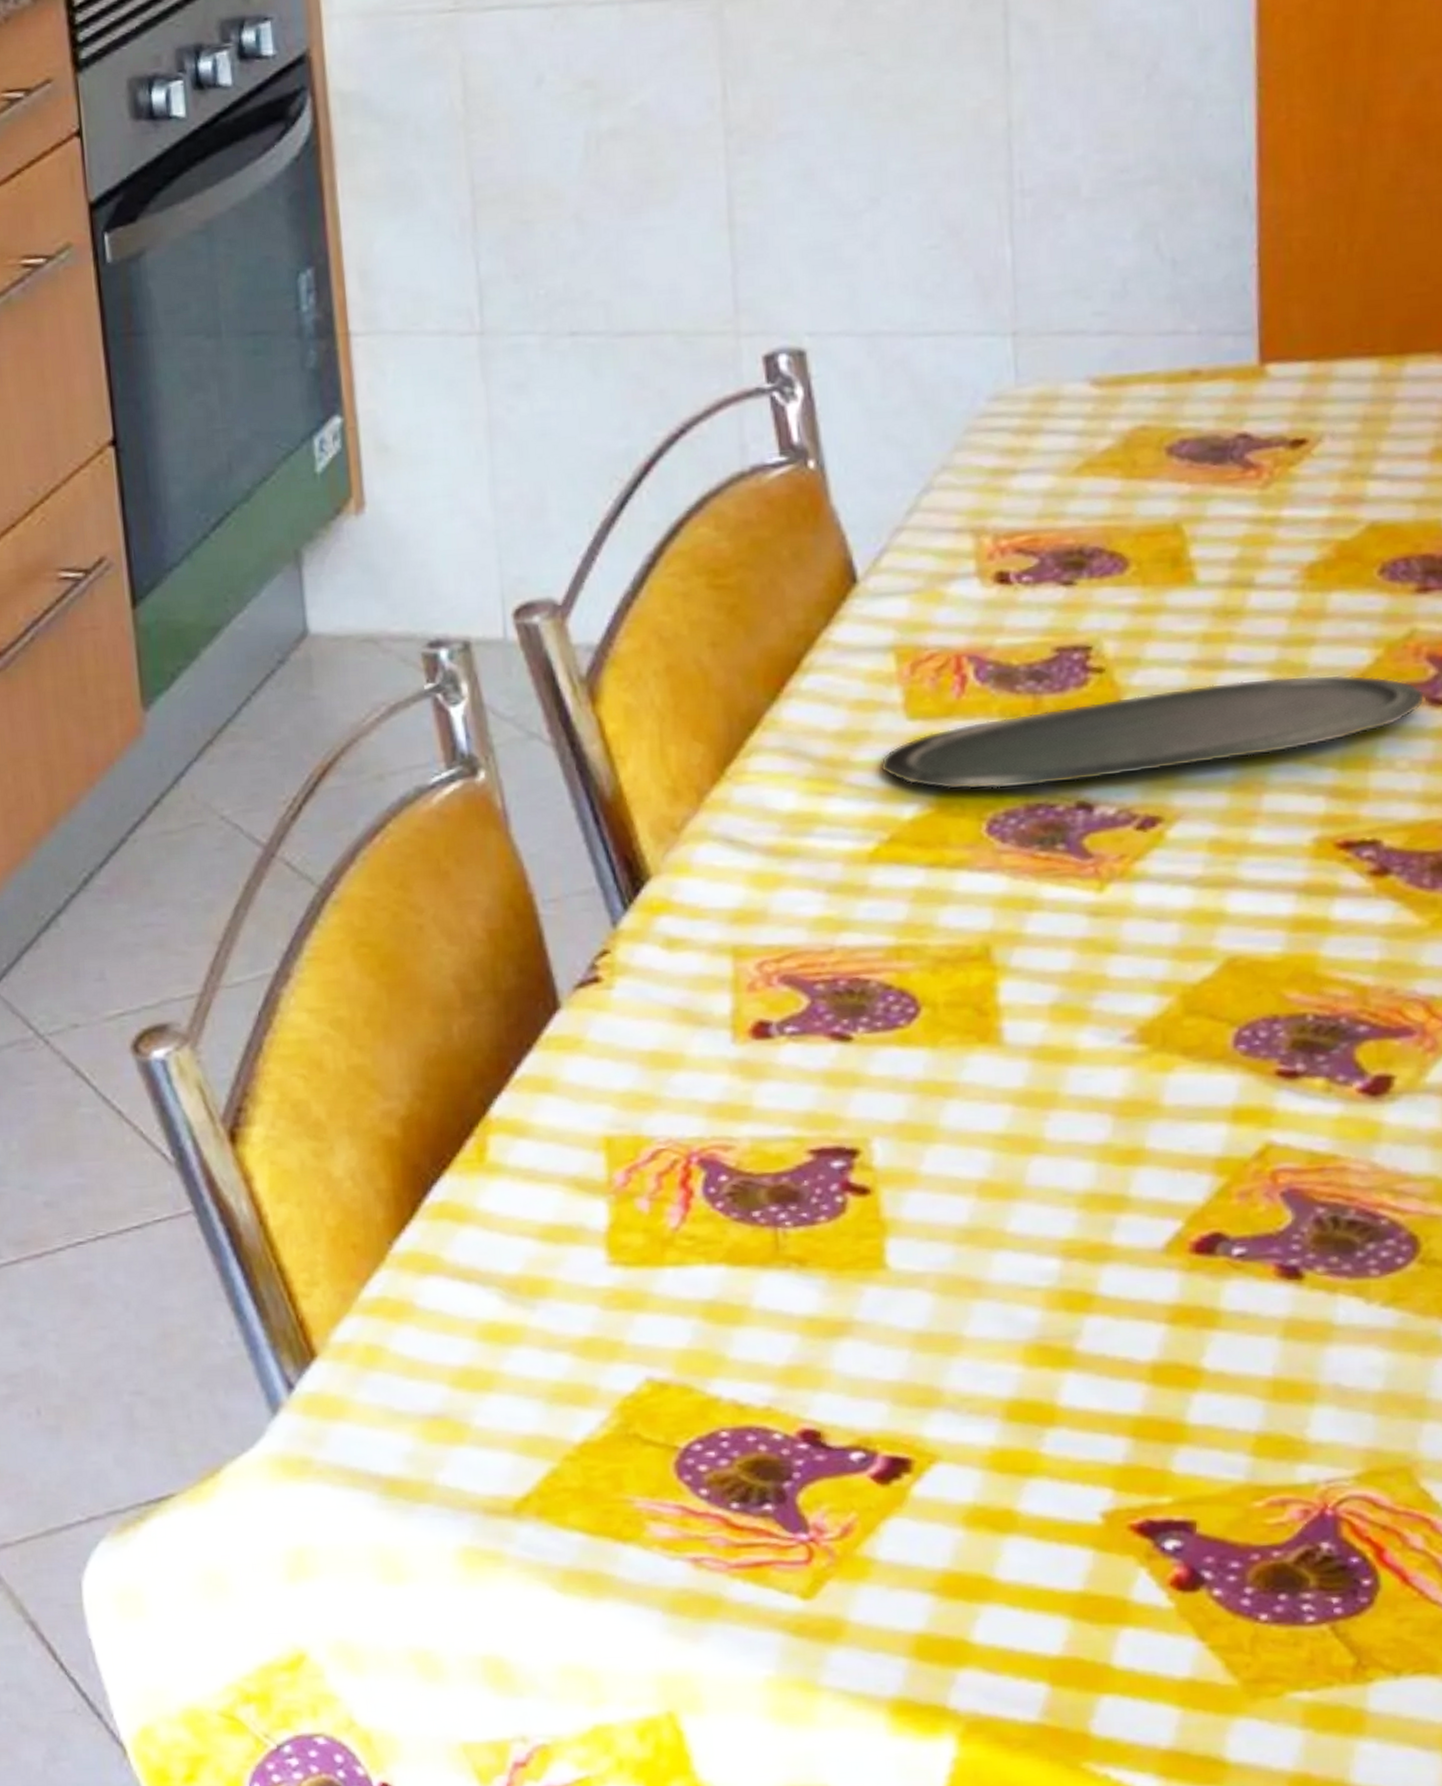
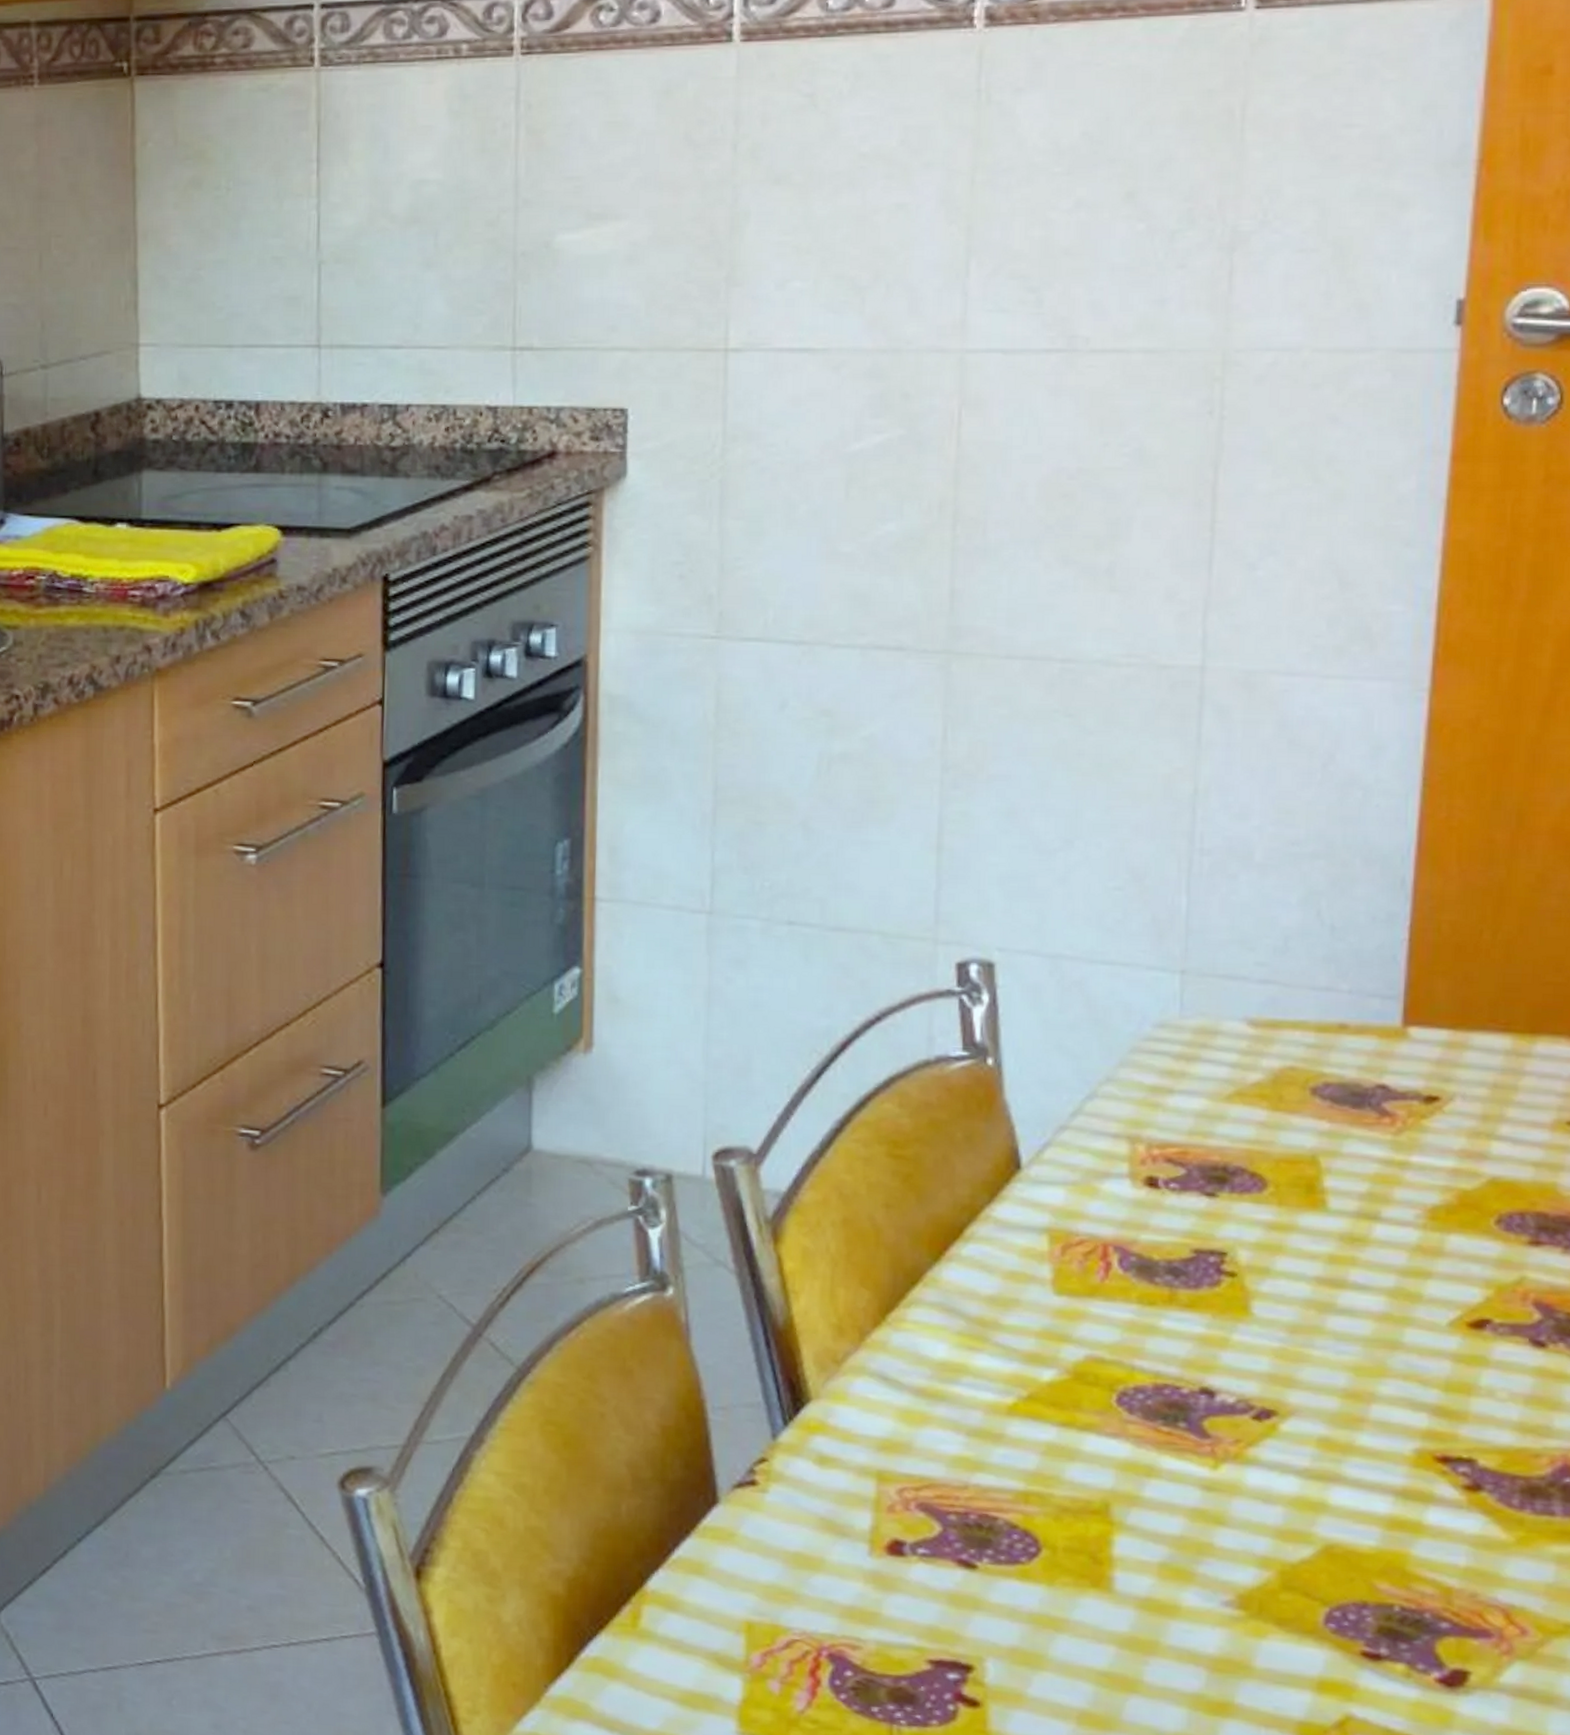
oval tray: present [880,674,1425,790] -> none [1026,1300,1529,1370]

